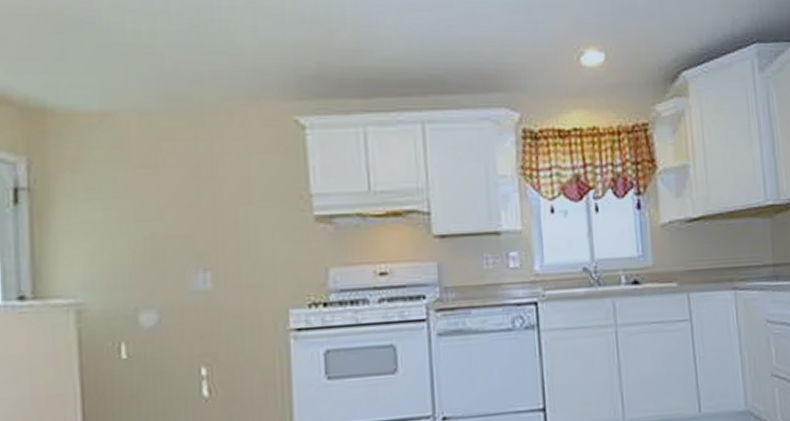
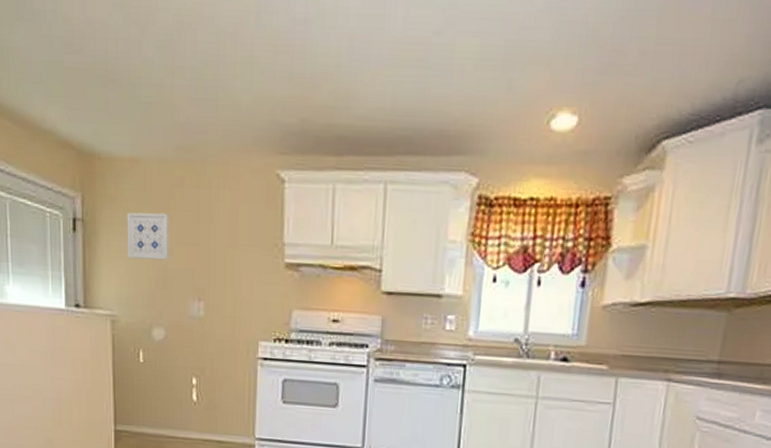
wall art: none [95,172,159,231] -> present [127,212,169,260]

